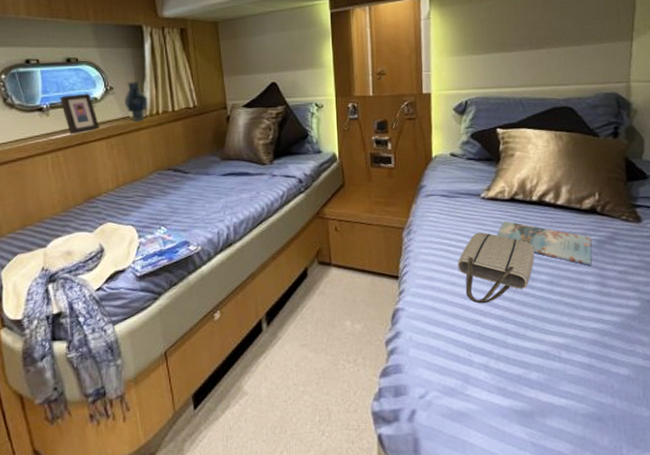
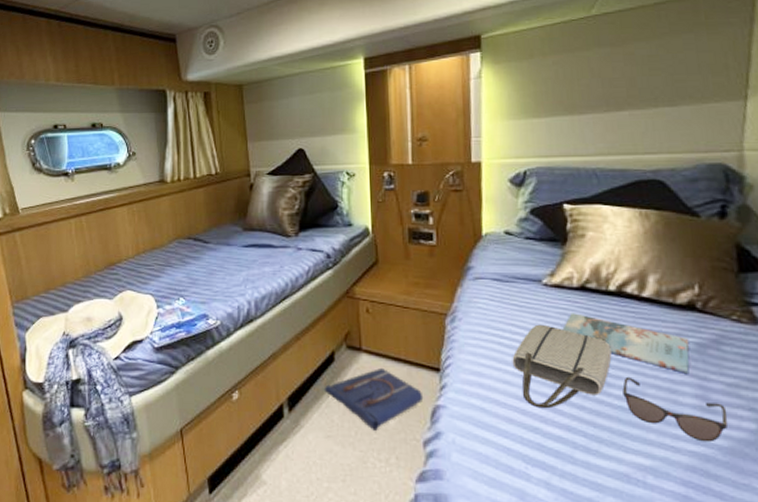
picture frame: present [60,93,99,134] -> none [84,158,121,200]
vase: present [124,82,147,123] -> none [146,147,169,189]
tote bag: none [298,280,385,337] -> present [324,368,424,432]
sunglasses: none [543,271,620,320] -> present [622,376,729,443]

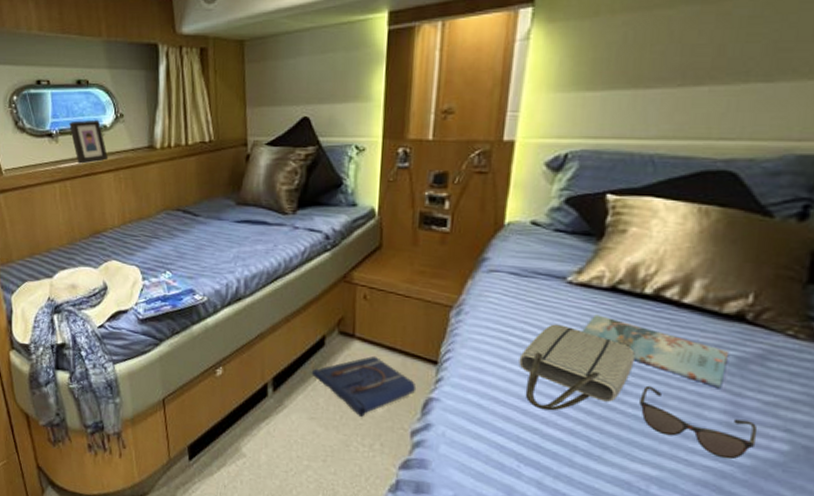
picture frame: none [84,158,121,200] -> present [69,119,108,164]

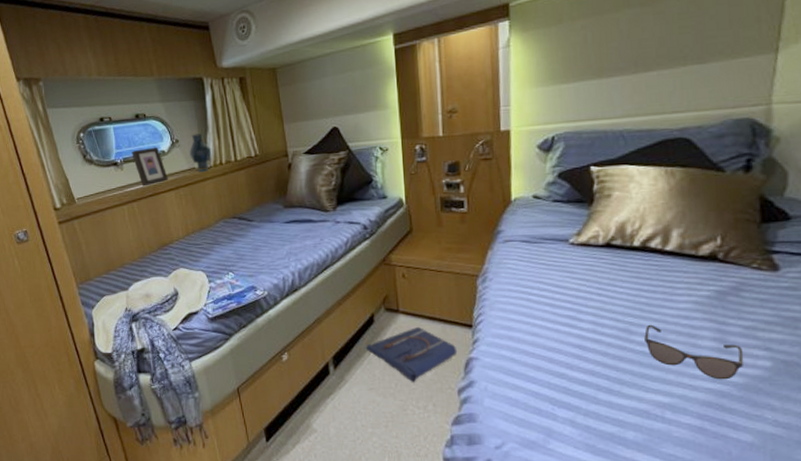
vase: none [134,109,159,155] -> present [189,133,211,173]
tote bag: present [519,324,635,411] -> none [540,280,635,357]
magazine: present [582,314,730,388] -> none [588,269,710,319]

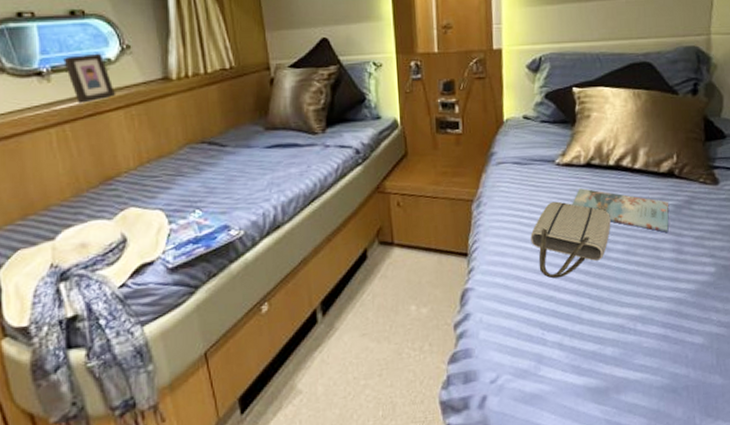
vase: present [189,133,211,173] -> none [145,39,174,88]
tote bag: present [365,327,458,383] -> none [357,260,454,323]
tote bag: none [540,280,635,357] -> present [530,201,611,279]
magazine: none [588,269,710,319] -> present [572,188,669,232]
sunglasses: present [644,324,744,380] -> none [619,240,696,289]

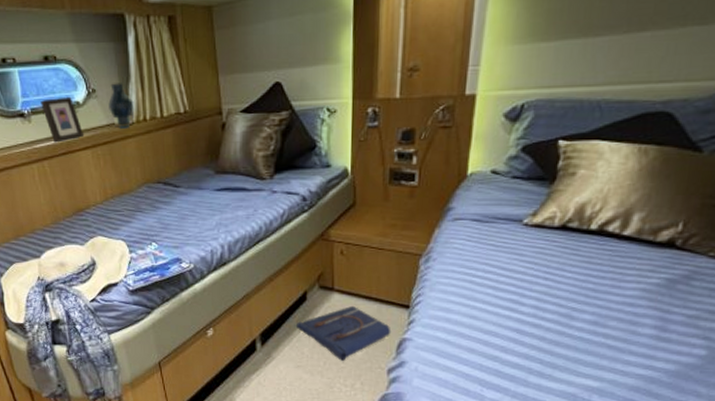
vase: none [145,39,174,88] -> present [108,83,134,130]
tote bag: none [357,260,454,323] -> present [295,306,391,362]
tote bag: present [530,201,611,279] -> none [481,263,581,340]
magazine: present [572,188,669,232] -> none [536,252,661,307]

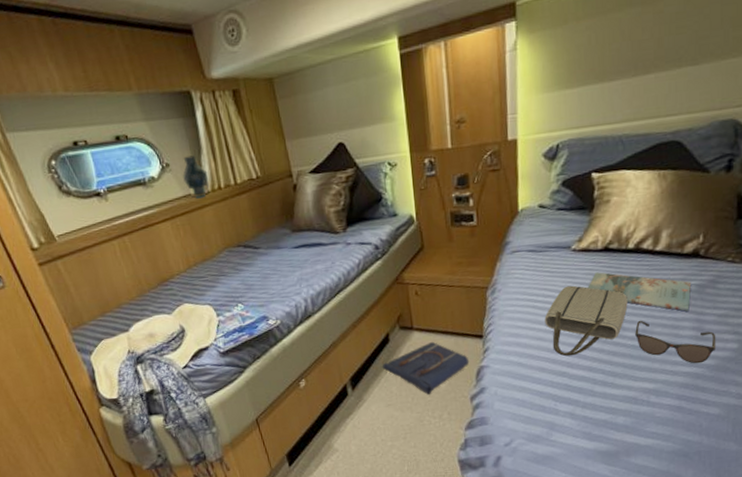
picture frame: present [40,96,83,143] -> none [116,172,161,218]
tote bag: none [481,263,581,340] -> present [544,285,628,357]
magazine: none [536,252,661,307] -> present [587,272,692,312]
sunglasses: none [584,310,682,367] -> present [635,320,716,364]

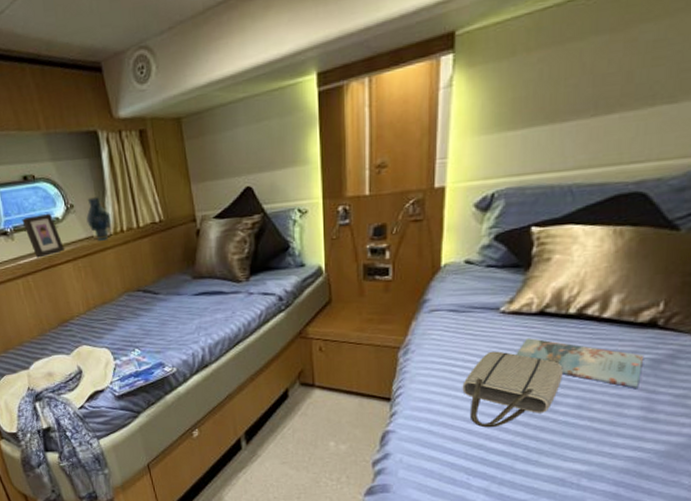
picture frame: none [116,172,161,218] -> present [22,213,64,258]
tote bag: present [382,342,470,396] -> none [278,401,374,457]
sunglasses: present [635,320,716,364] -> none [569,394,670,448]

